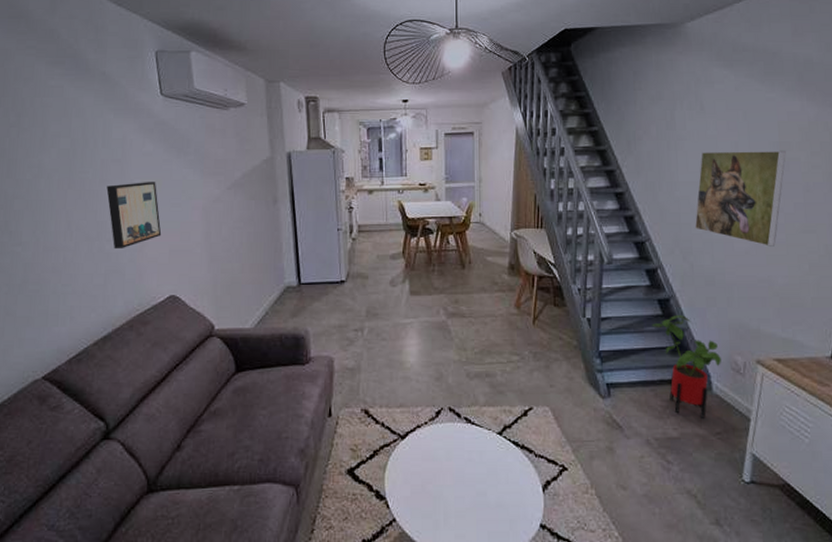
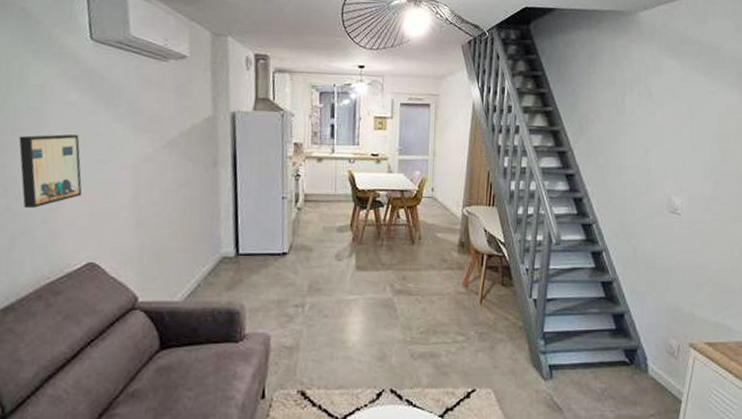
house plant: present [652,315,721,420] -> none [595,298,657,402]
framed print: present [694,150,786,247] -> none [638,138,724,234]

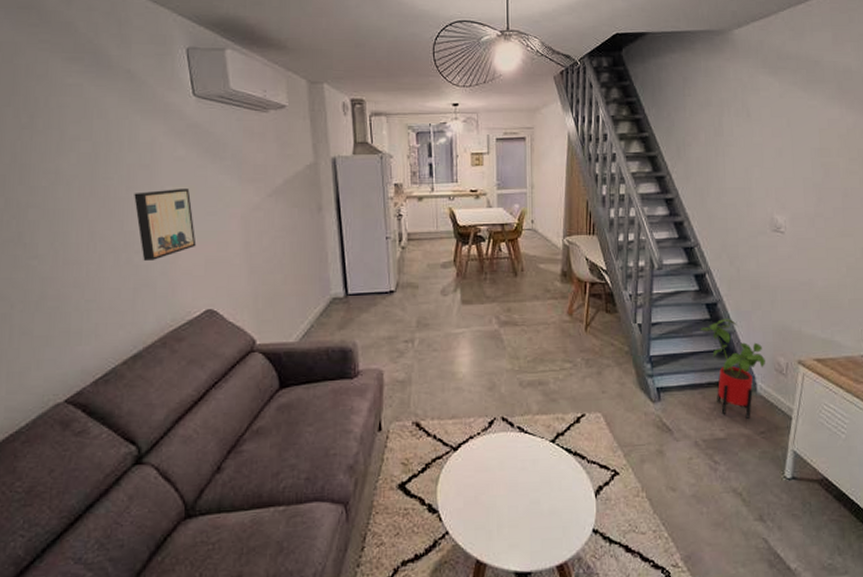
house plant: none [595,298,657,402] -> present [700,319,765,420]

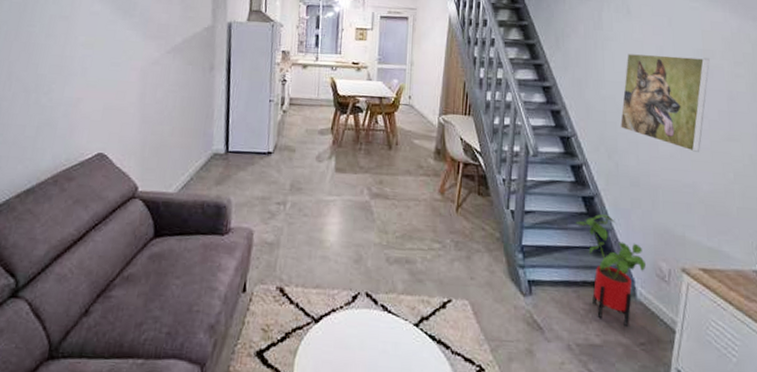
wall art: present [134,189,197,262] -> none [49,39,100,103]
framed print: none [740,156,827,250] -> present [619,53,710,152]

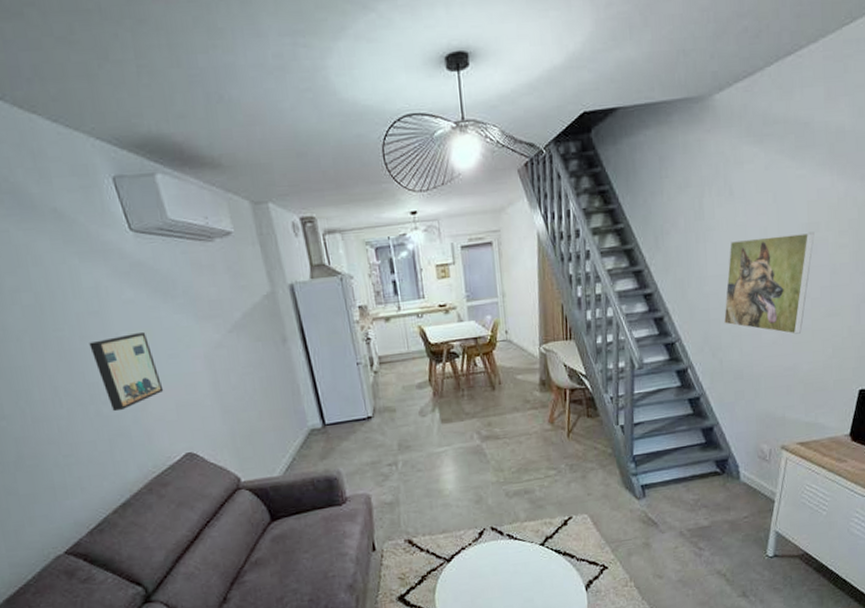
wall art: none [49,39,100,103] -> present [89,332,164,412]
house plant: present [576,214,646,328] -> none [683,412,749,507]

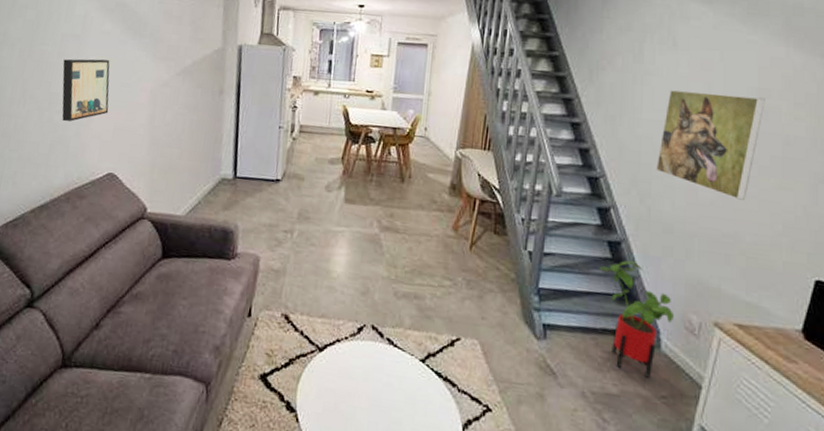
house plant: none [683,412,749,507] -> present [599,260,674,380]

